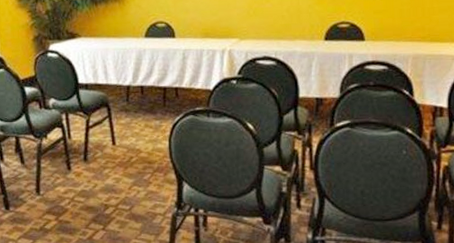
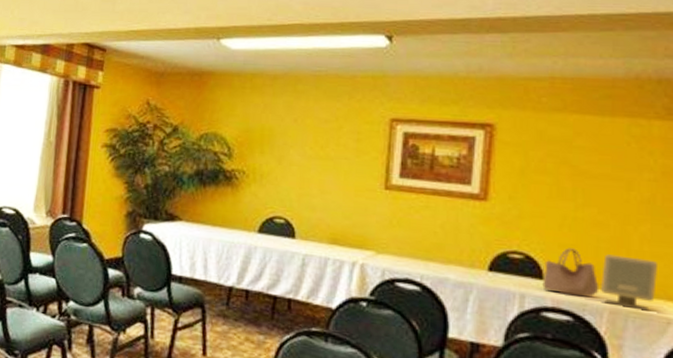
handbag: none [364,13,405,50] -> present [542,248,600,297]
speaker: none [405,13,444,53] -> present [601,254,657,311]

